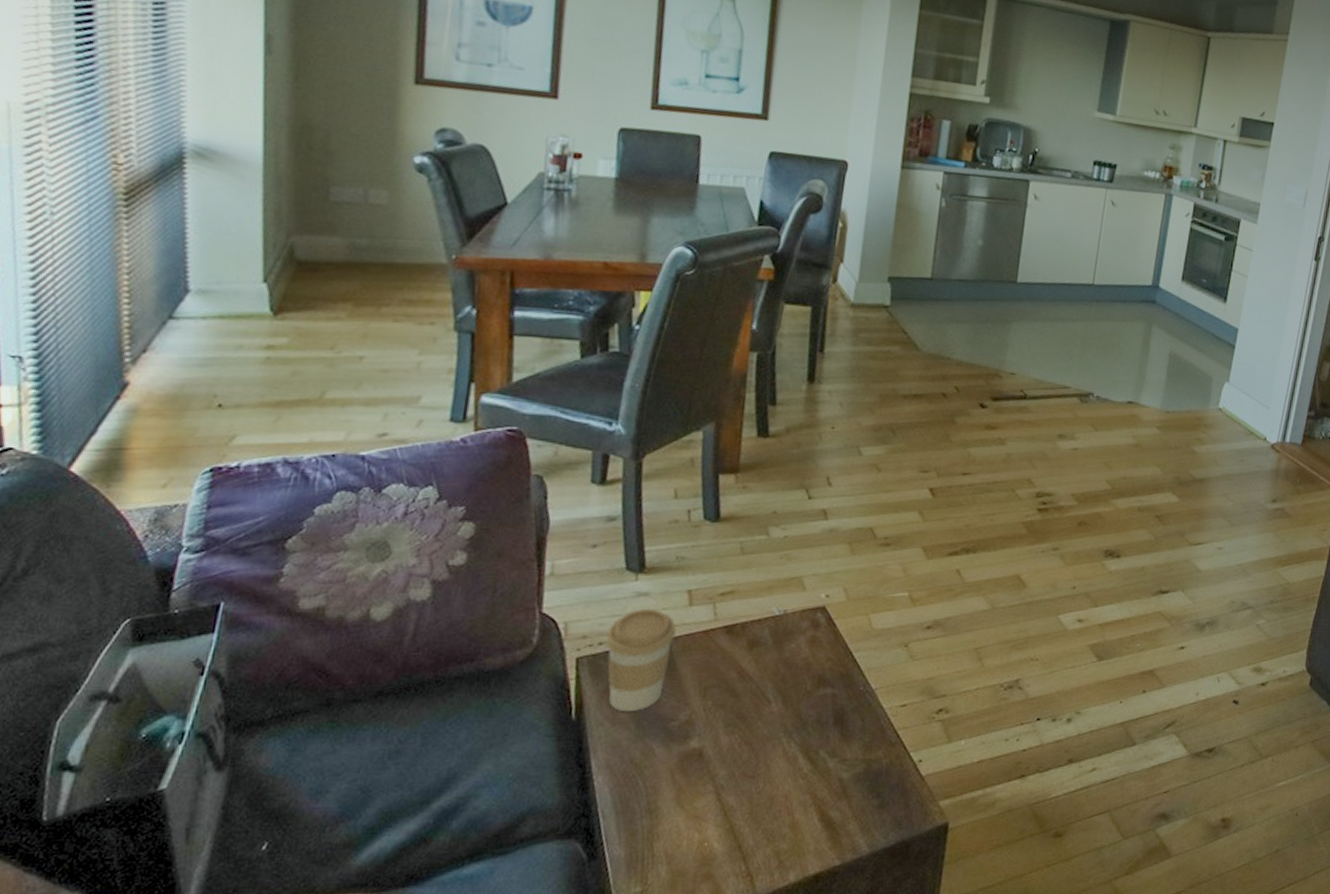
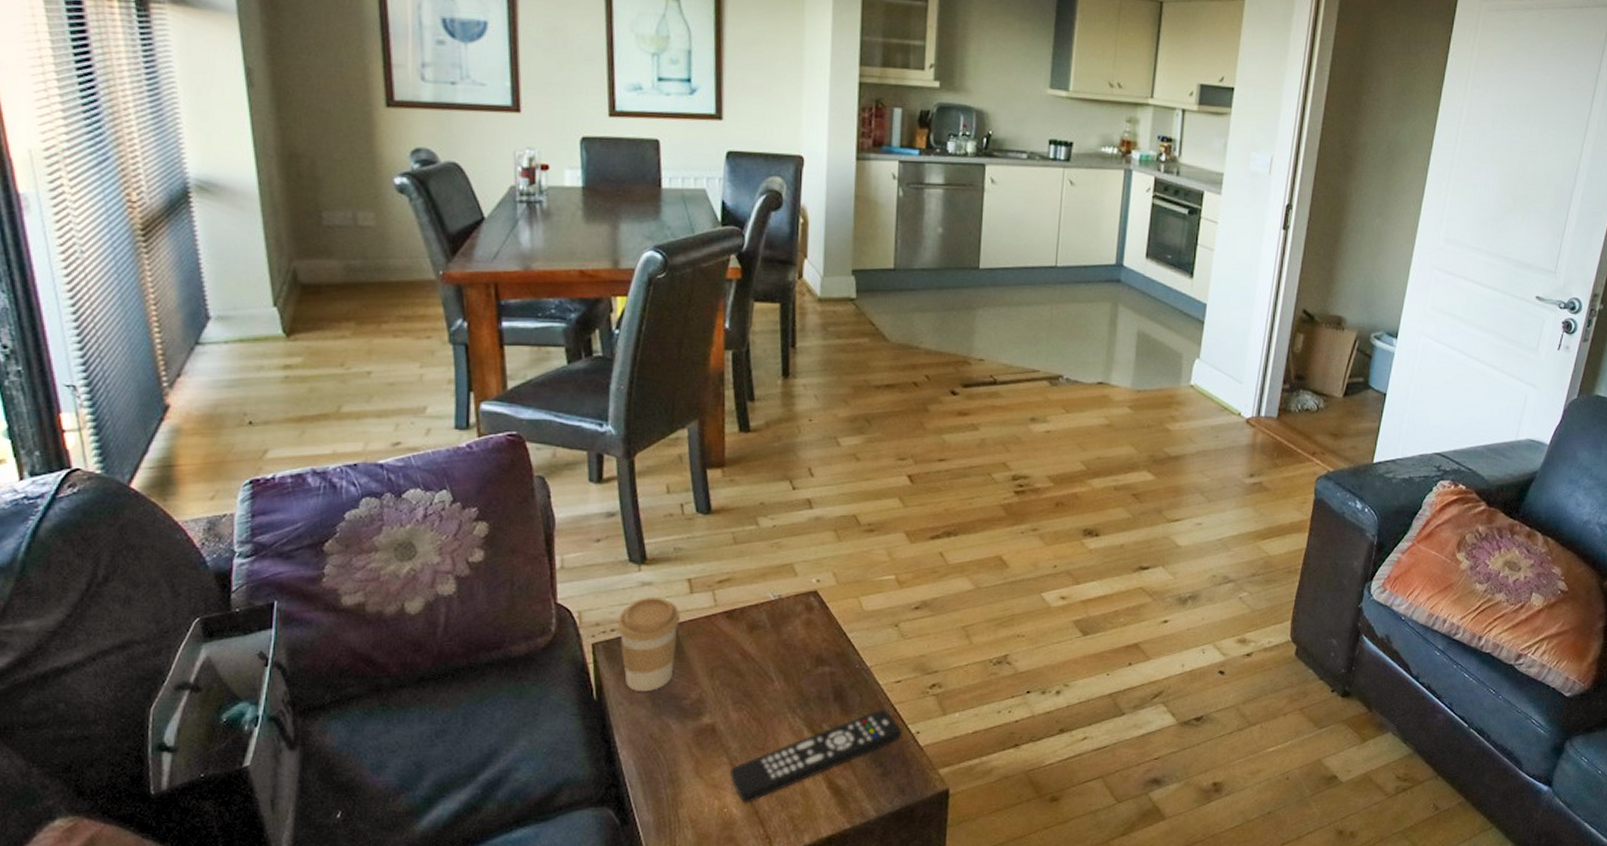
remote control: none [714,735,903,836] -> present [729,709,901,803]

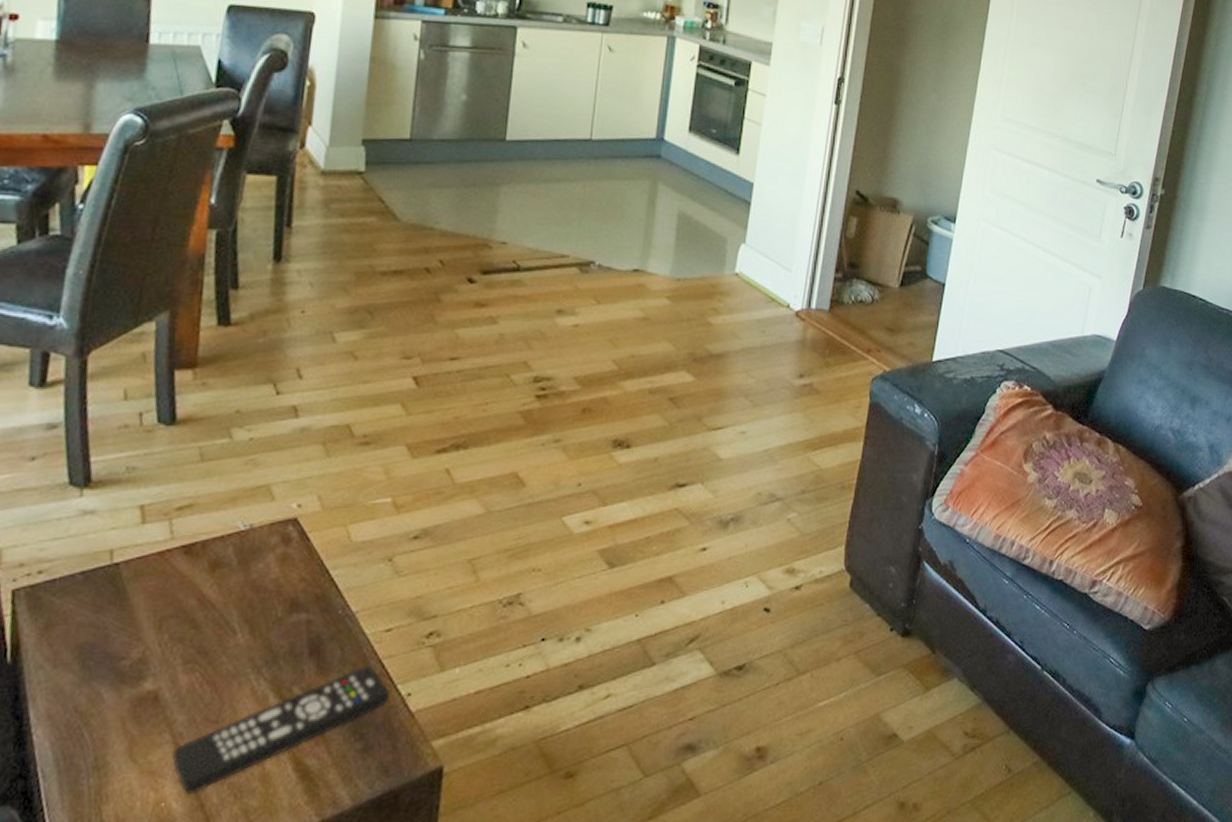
coffee cup: present [617,596,680,691] -> none [45,528,127,650]

